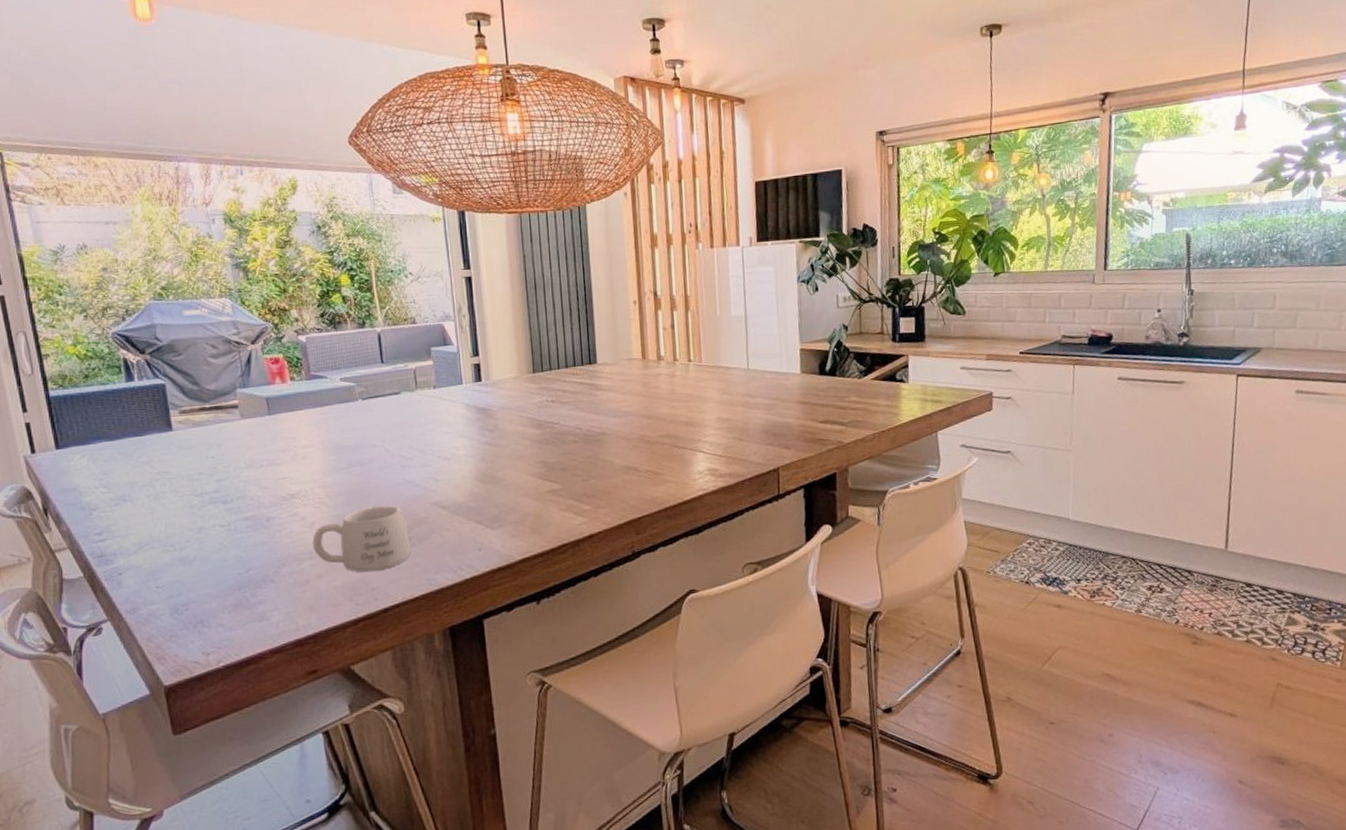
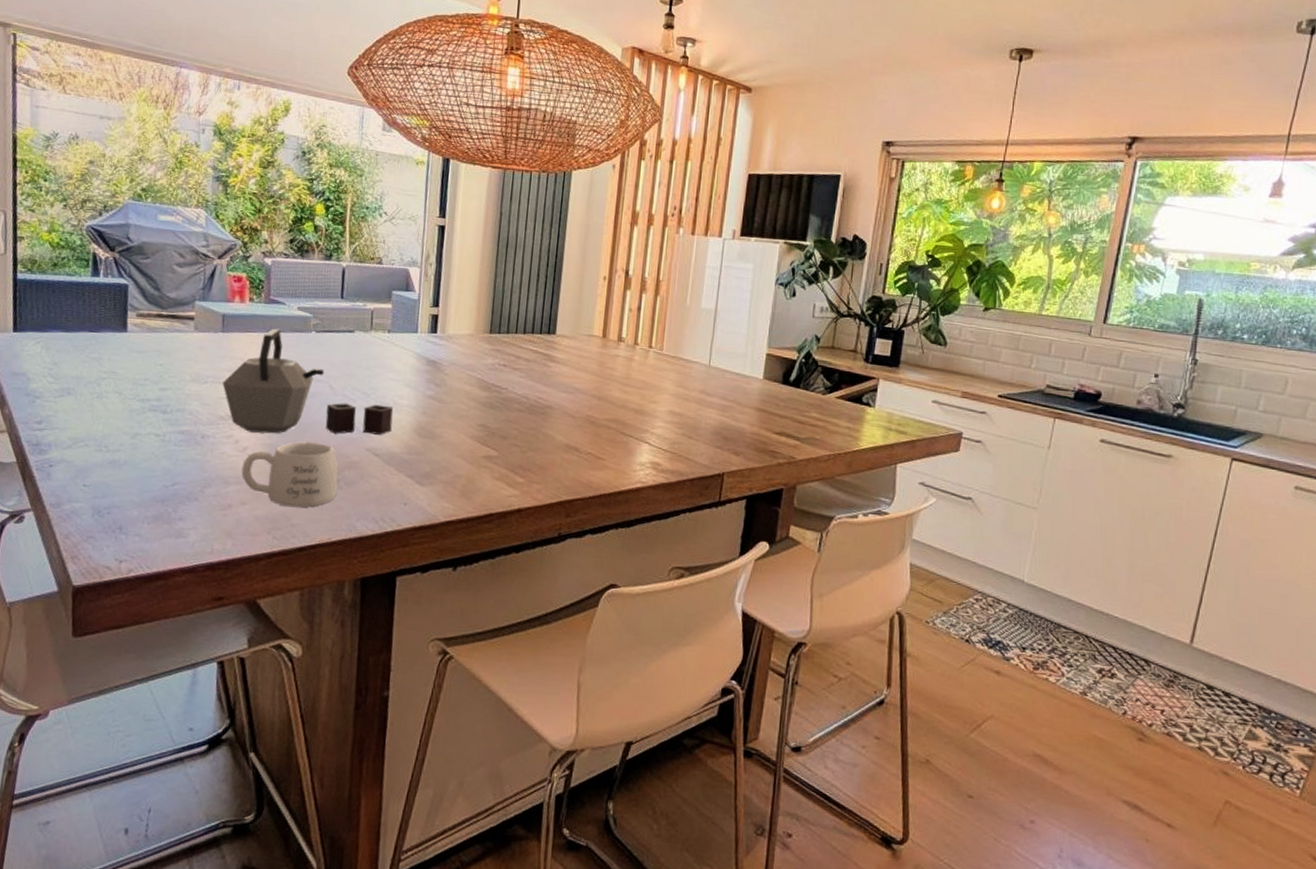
kettle: none [278,402,454,507] -> present [222,328,394,435]

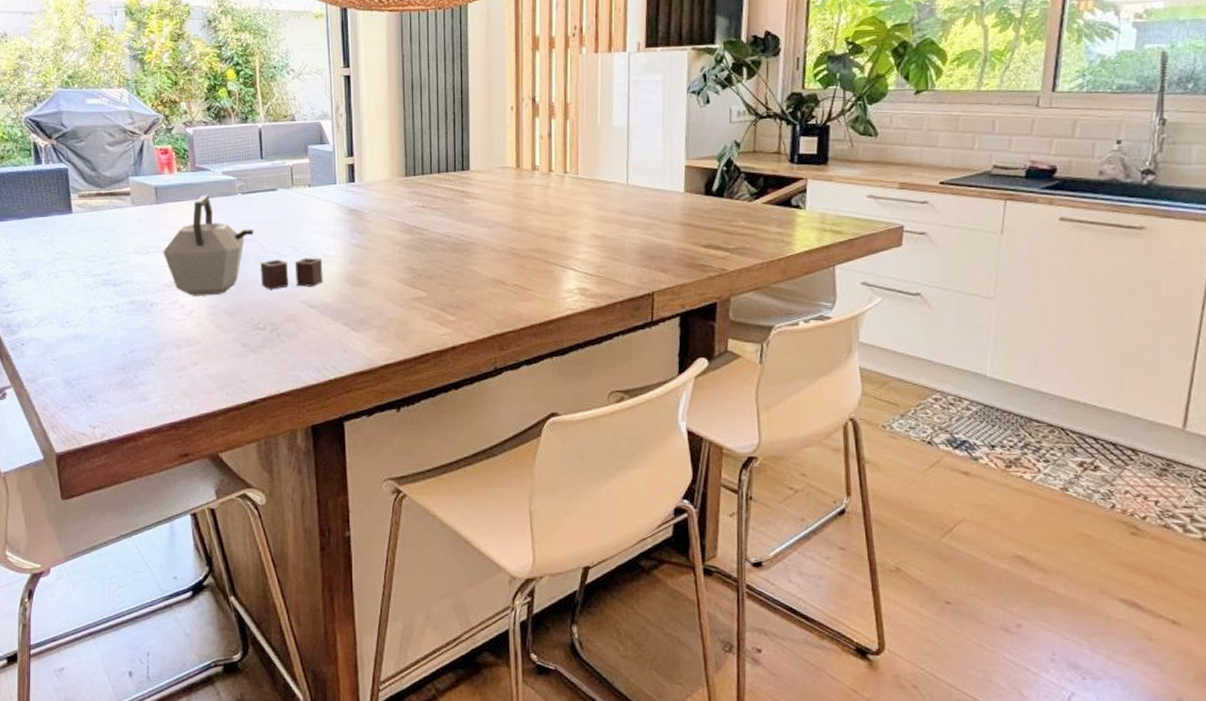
mug: present [241,442,339,508] -> none [190,300,279,364]

